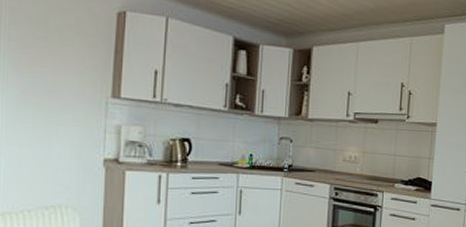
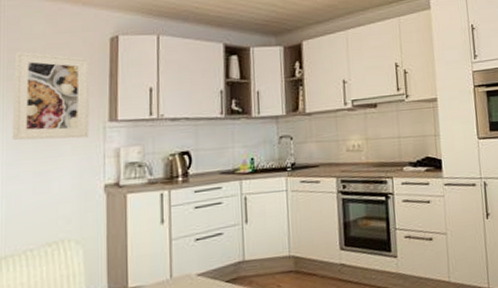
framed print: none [12,11,95,110] -> present [12,51,90,140]

